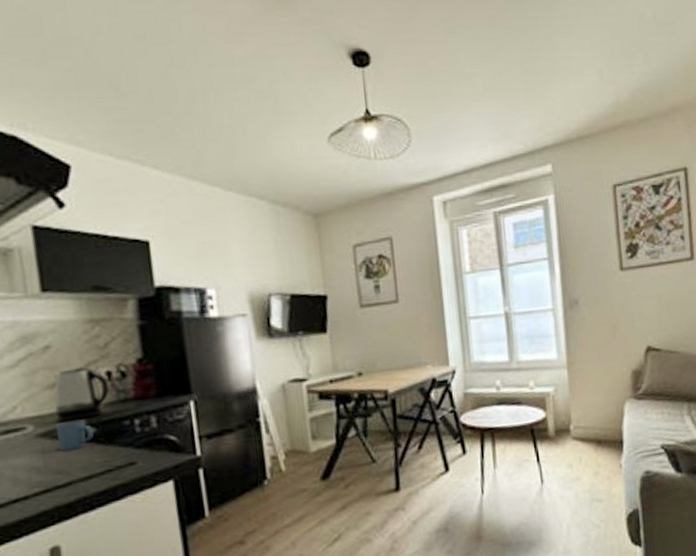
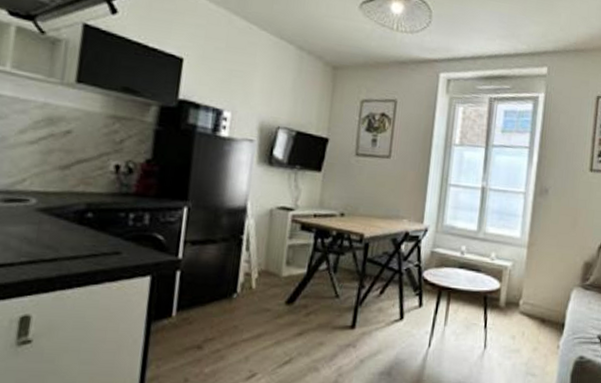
kettle: present [54,367,110,422] -> none [58,155,116,204]
mug: present [55,419,95,452] -> none [54,202,91,231]

